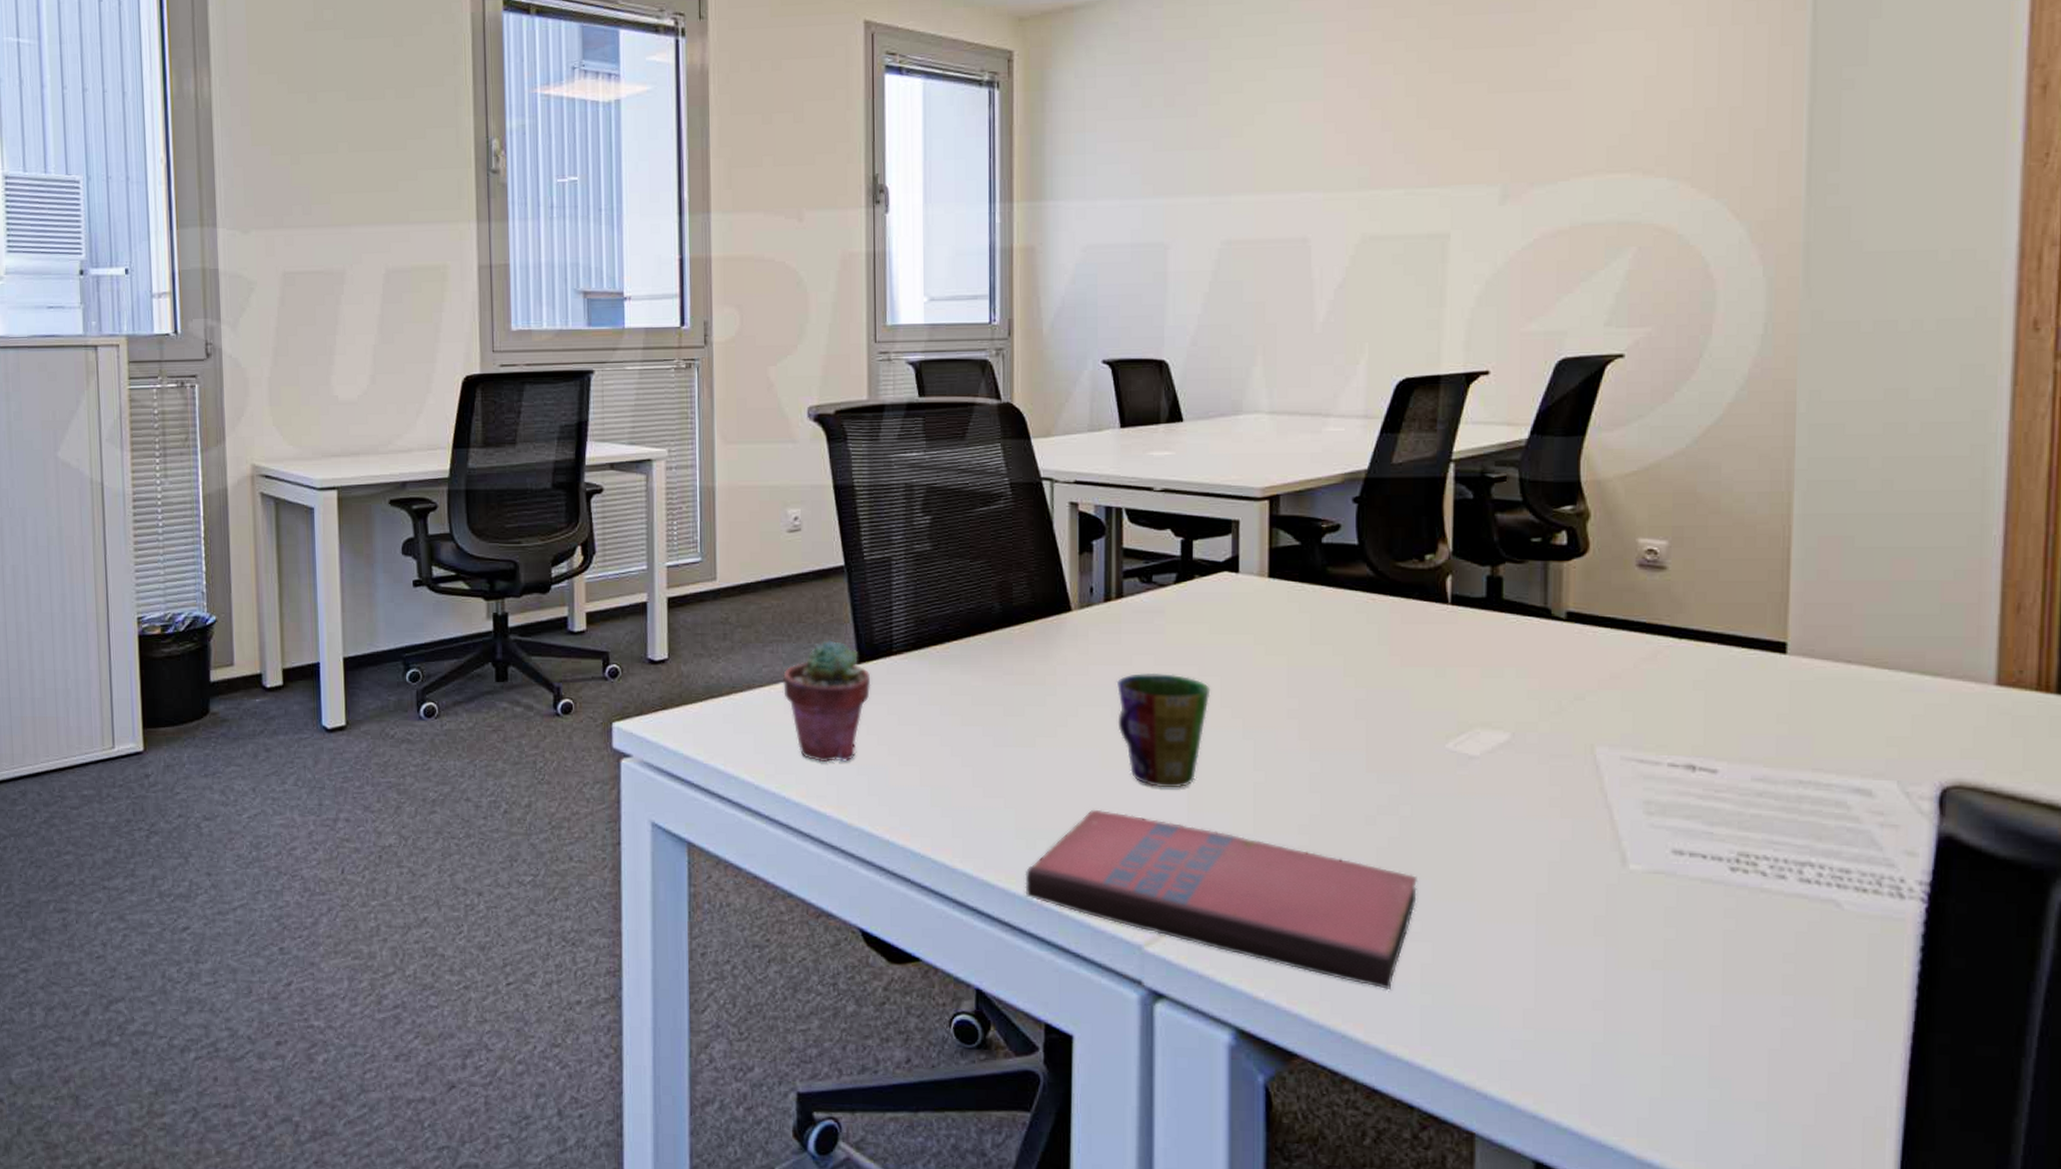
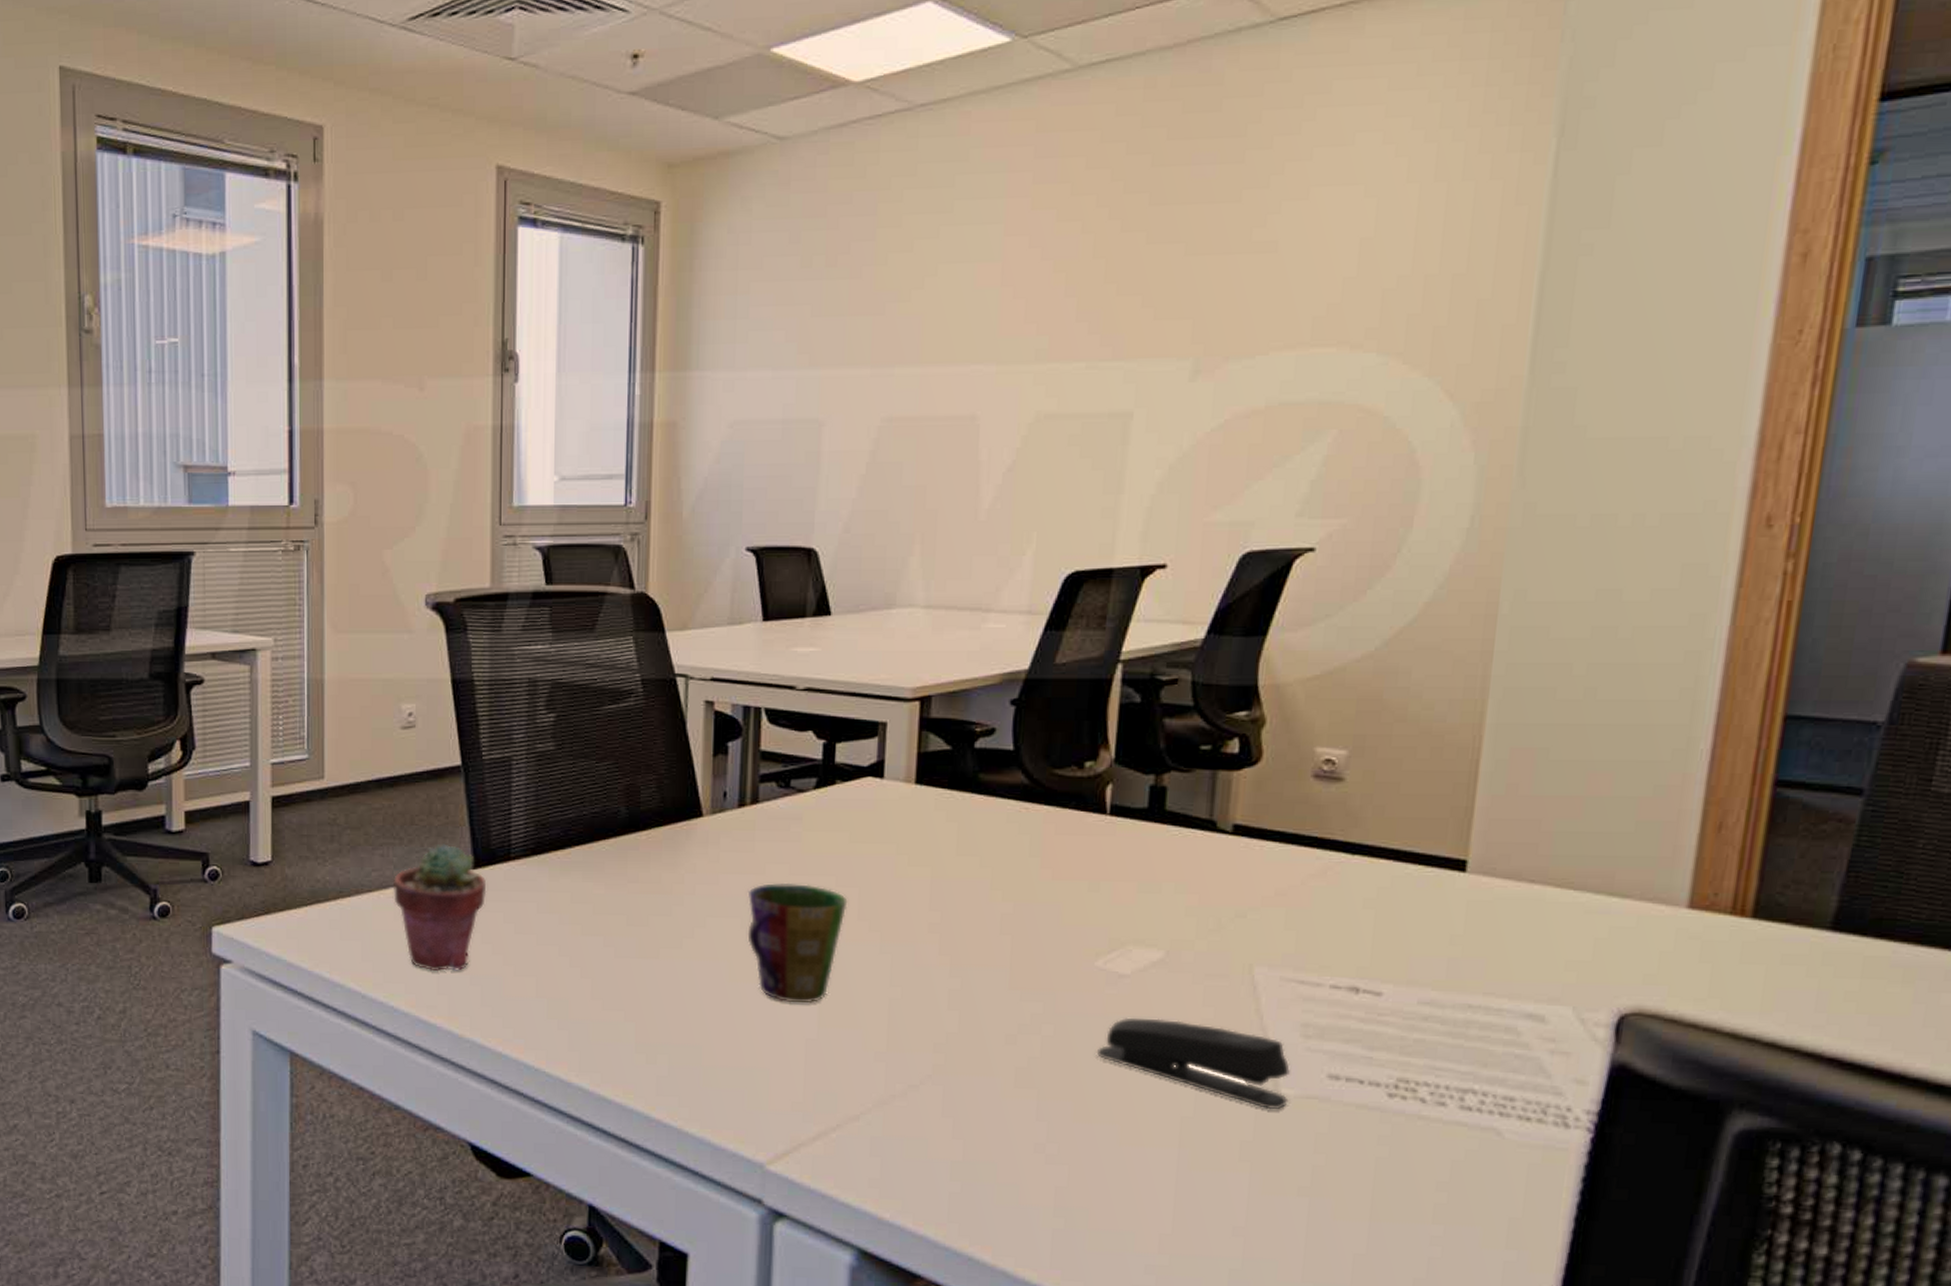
paperback book: present [1025,809,1418,991] -> none [643,1024,1058,1213]
stapler: none [1452,797,1637,885] -> present [1096,1017,1291,1110]

